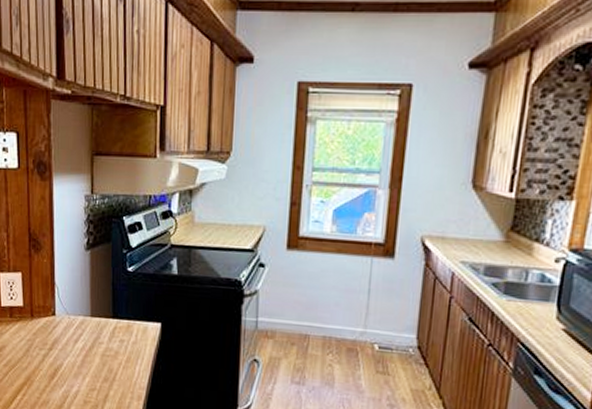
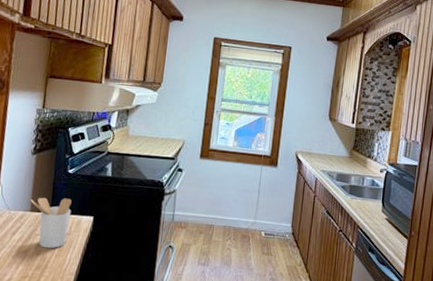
utensil holder: none [89,300,136,359] -> present [30,197,72,249]

